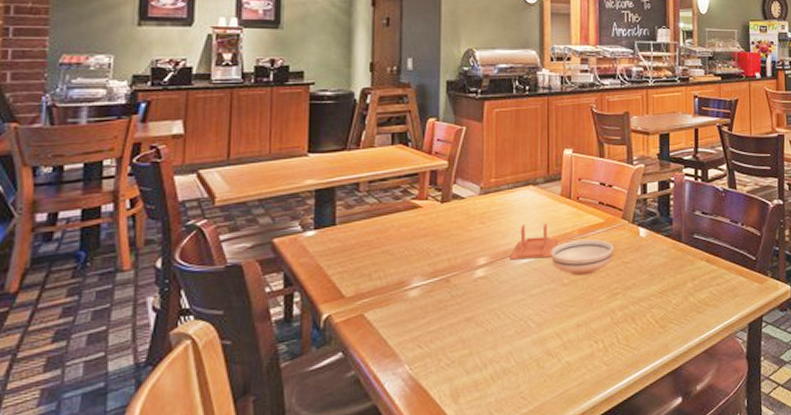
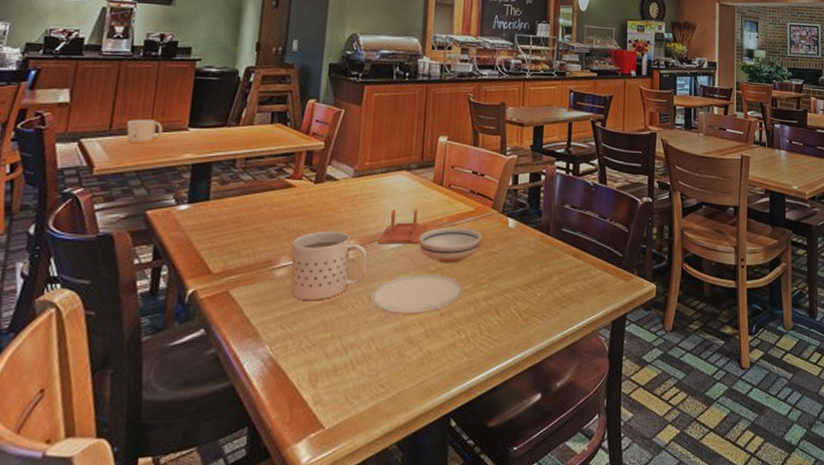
mug: none [244,146,283,173] -> present [126,118,164,144]
mug: none [422,248,501,320] -> present [291,230,368,301]
plate: none [505,287,599,329] -> present [370,274,464,315]

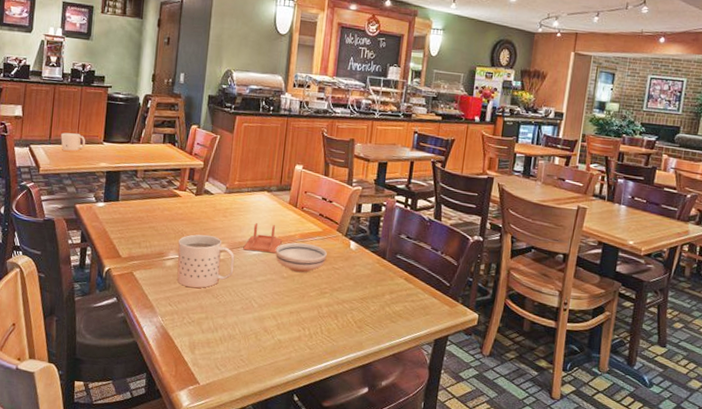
plate: present [370,274,464,315] -> none [235,278,310,310]

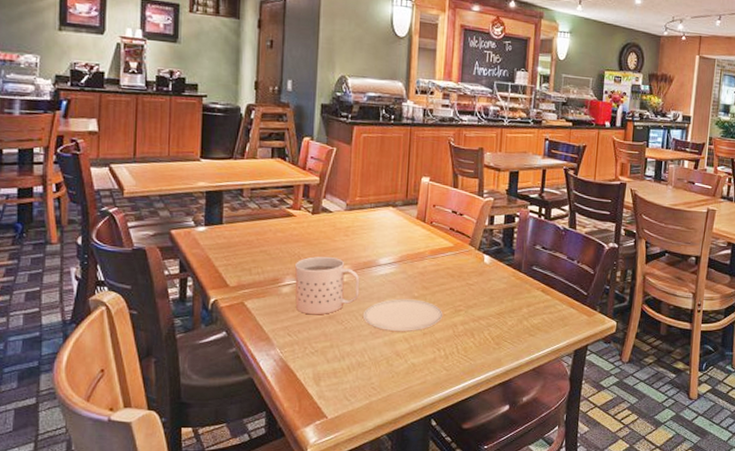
mug: present [60,132,86,153] -> none [148,149,179,172]
plate: none [235,278,310,310] -> present [362,298,443,332]
napkin holder: present [243,223,282,254] -> none [368,241,411,273]
bowl: present [275,242,327,273] -> none [404,259,460,291]

